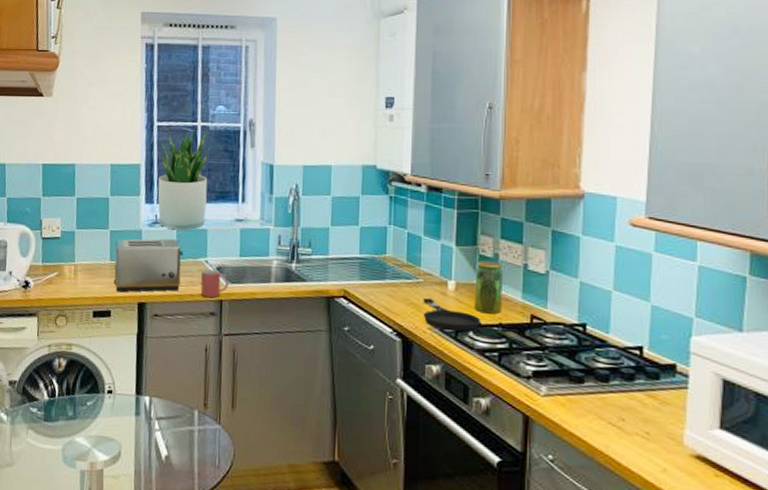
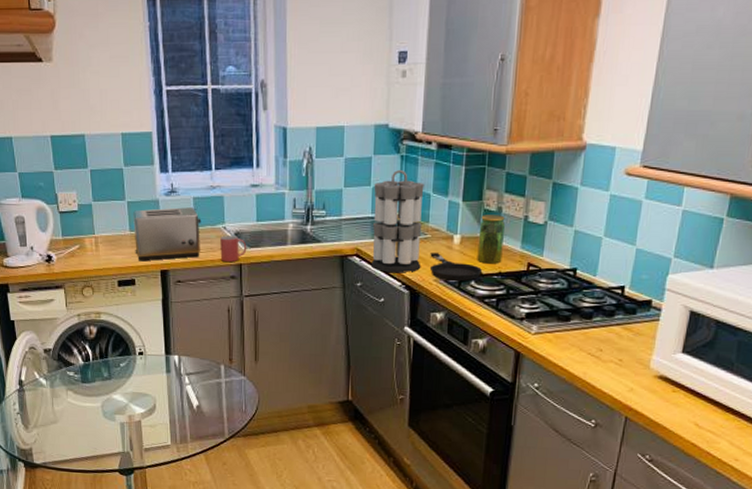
planter: present [157,129,209,231] -> none [172,92,222,199]
spice rack: none [358,210,415,319] -> present [370,169,424,273]

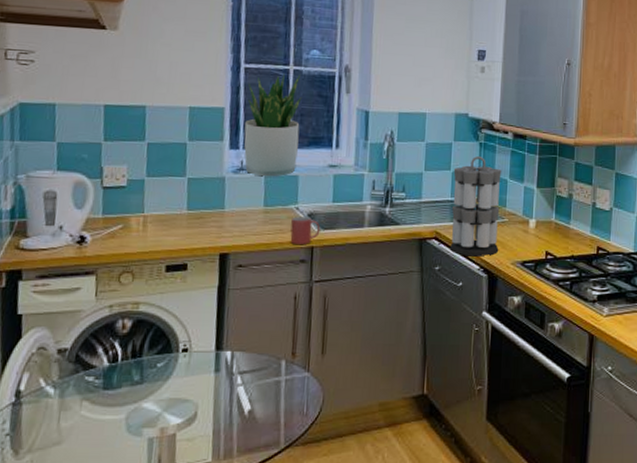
toaster: present [132,207,202,262] -> none [191,186,272,244]
planter: none [172,92,222,199] -> present [244,72,302,177]
frying pan: present [429,253,482,282] -> none [507,236,556,265]
jar: present [477,215,506,264] -> none [551,200,576,248]

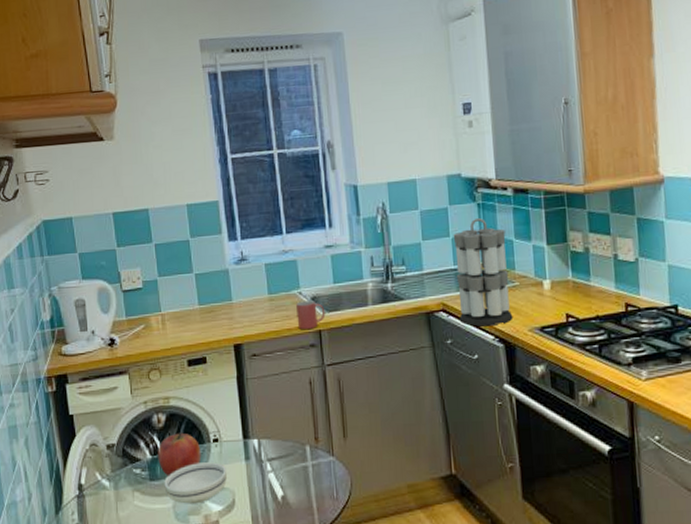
fruit: none [116,339,167,386] -> present [157,431,202,476]
bowl: none [119,373,192,416] -> present [164,462,227,504]
planter: present [244,72,302,177] -> none [237,157,294,265]

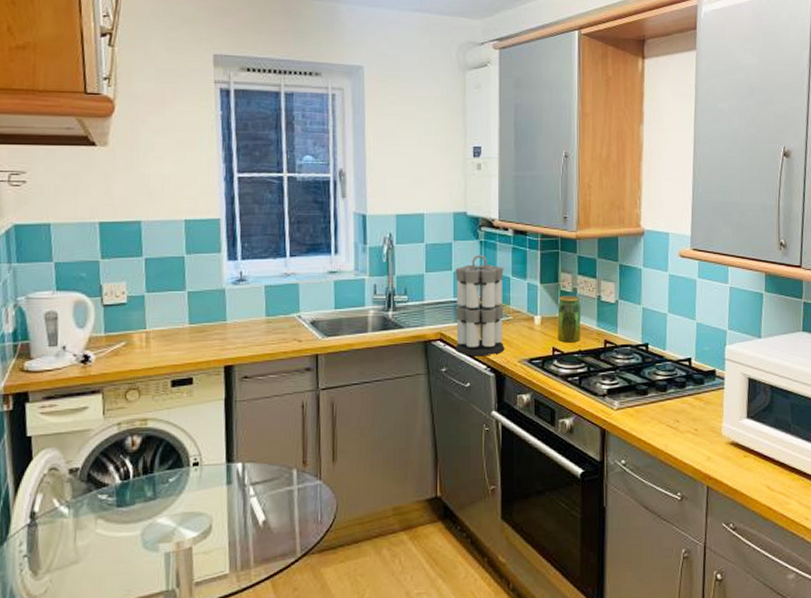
fruit: present [157,431,202,476] -> none [128,454,179,502]
bowl: present [164,462,227,504] -> none [133,487,205,531]
mug: present [296,300,326,330] -> none [294,325,324,354]
jar: none [568,255,598,308] -> present [557,295,582,343]

